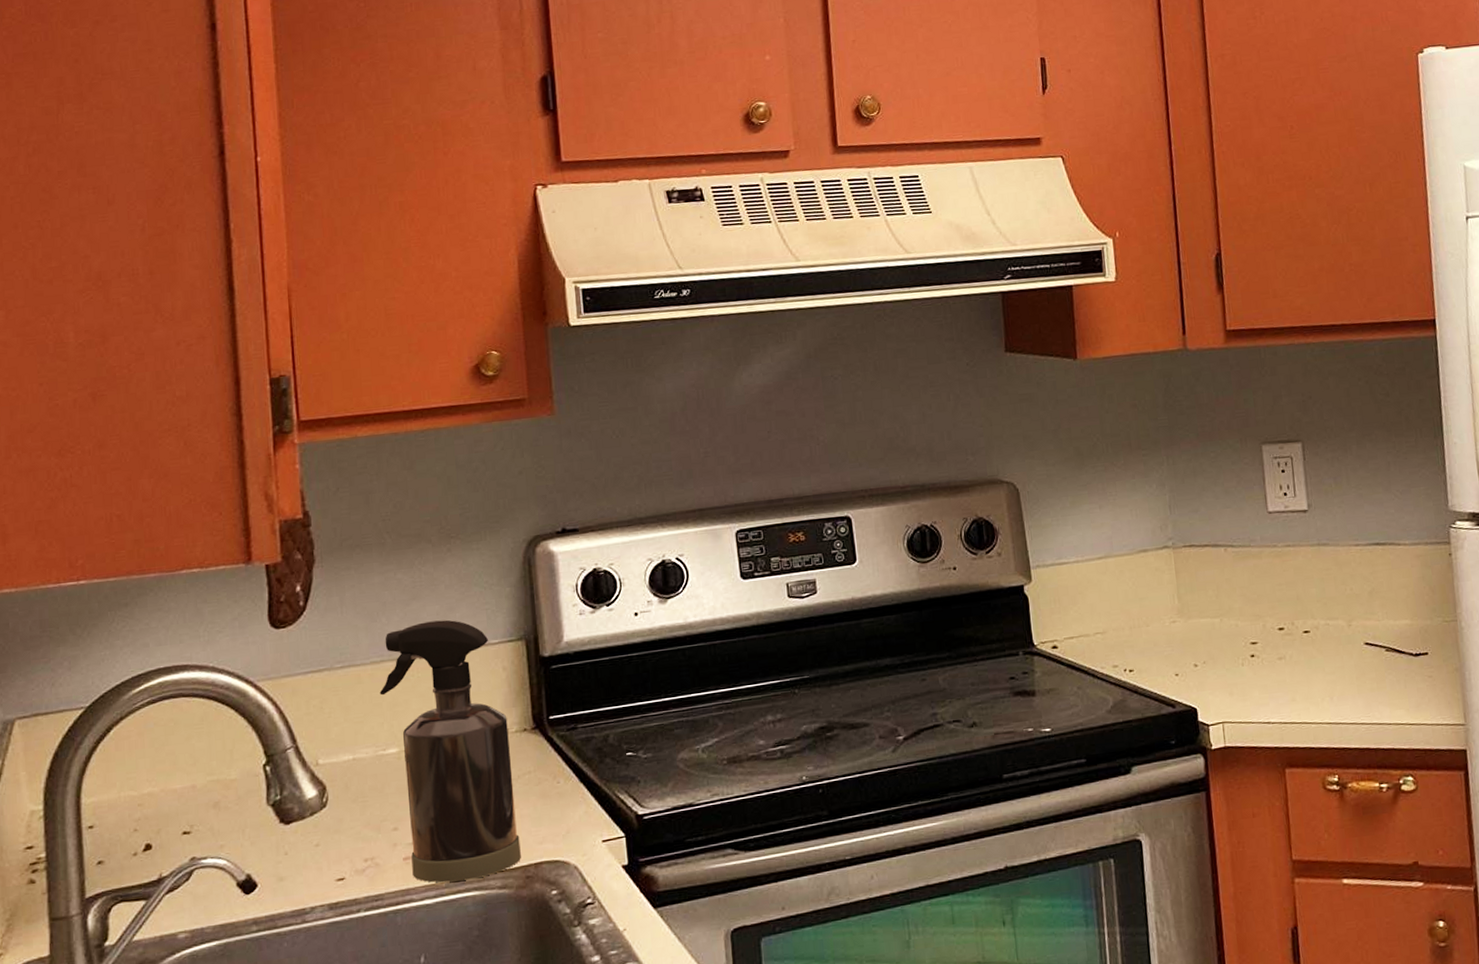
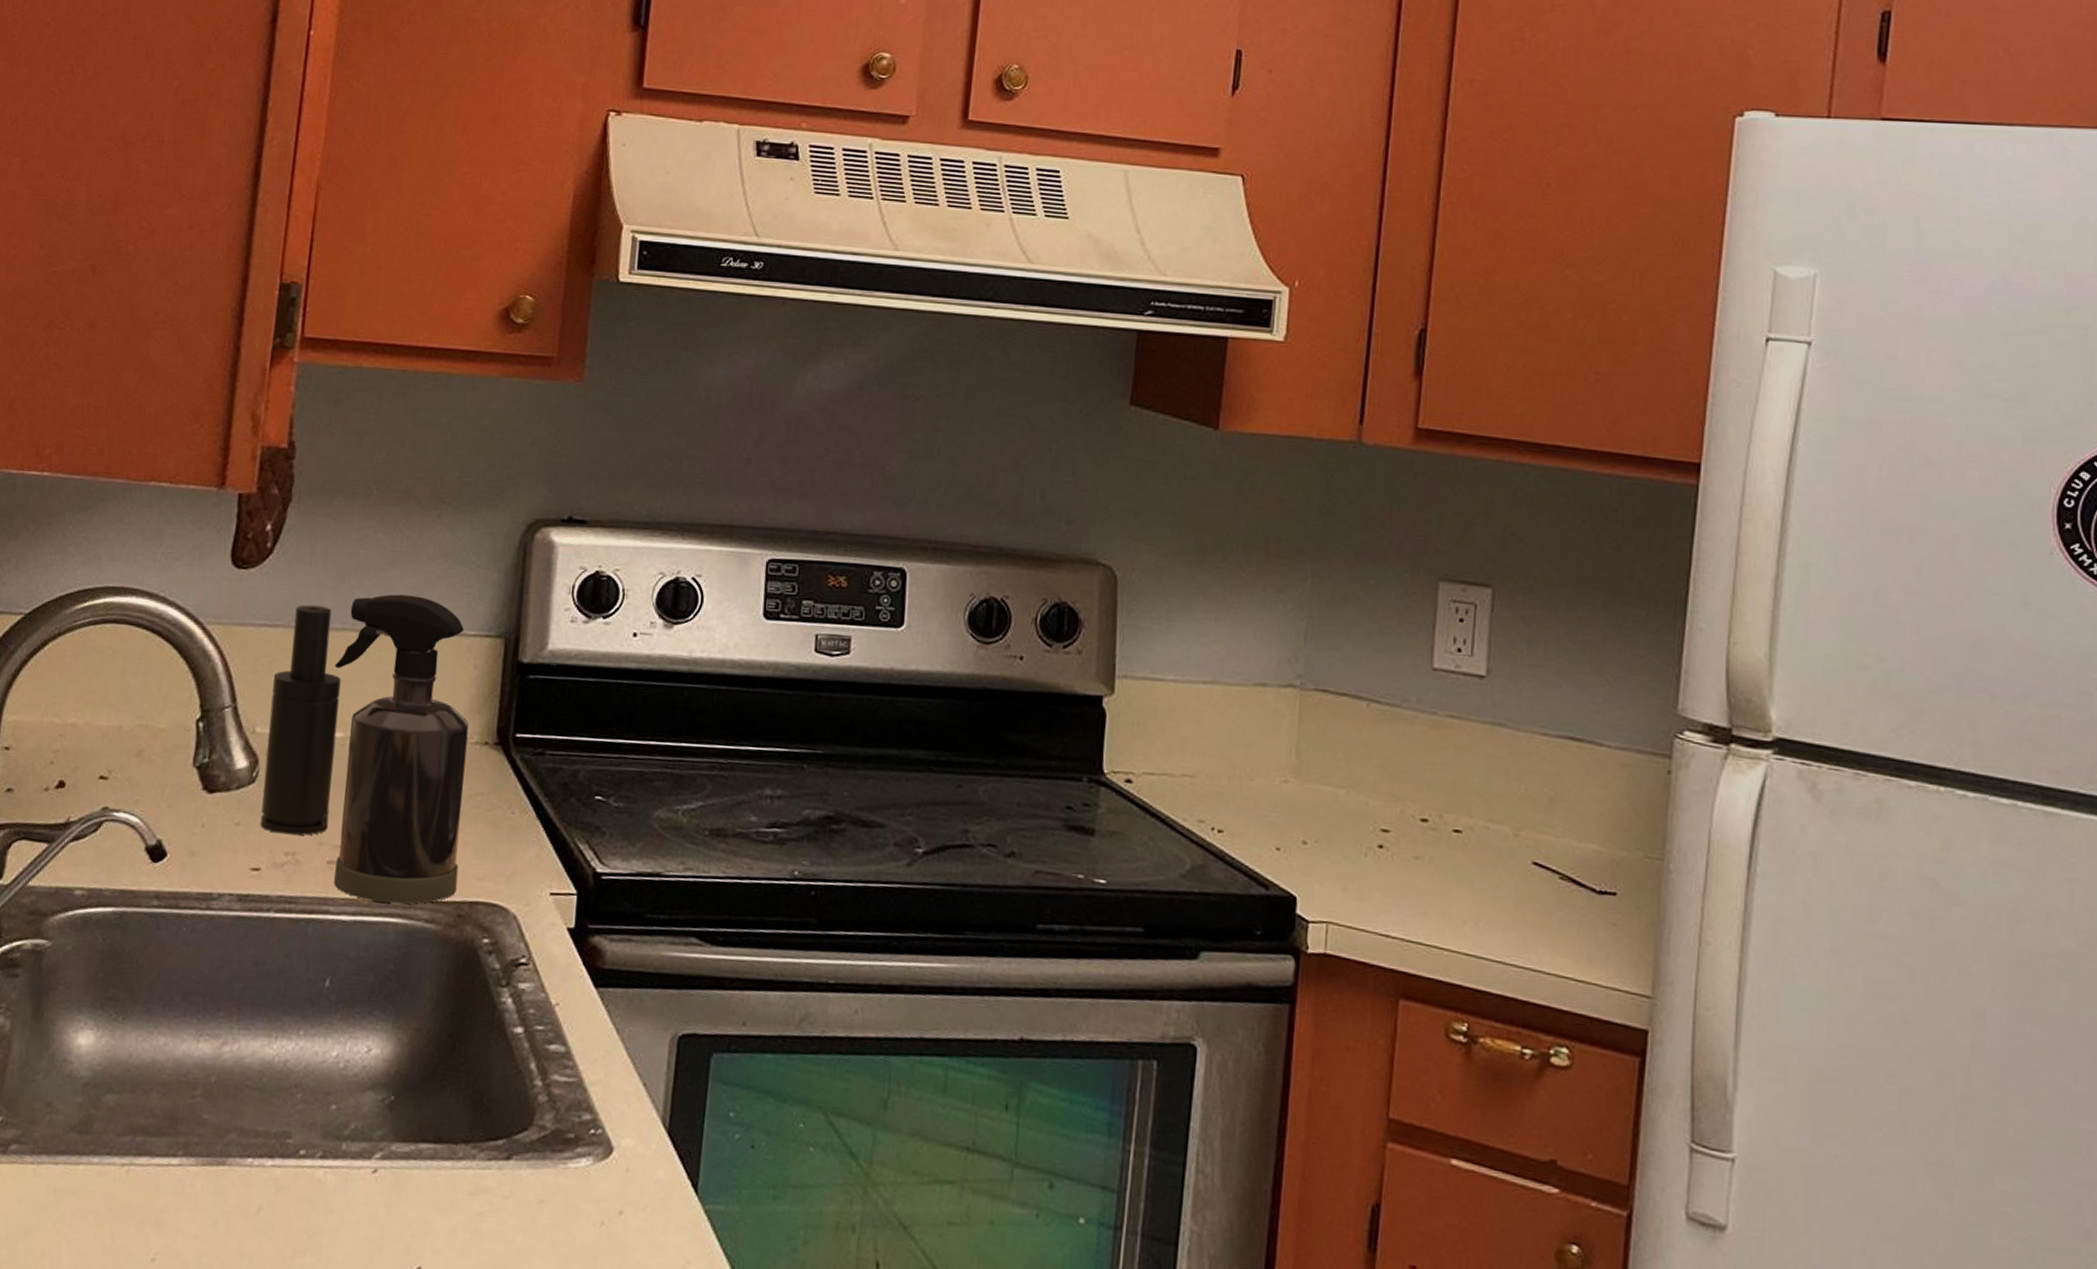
soap dispenser: none [326,645,398,845] -> present [260,604,341,836]

